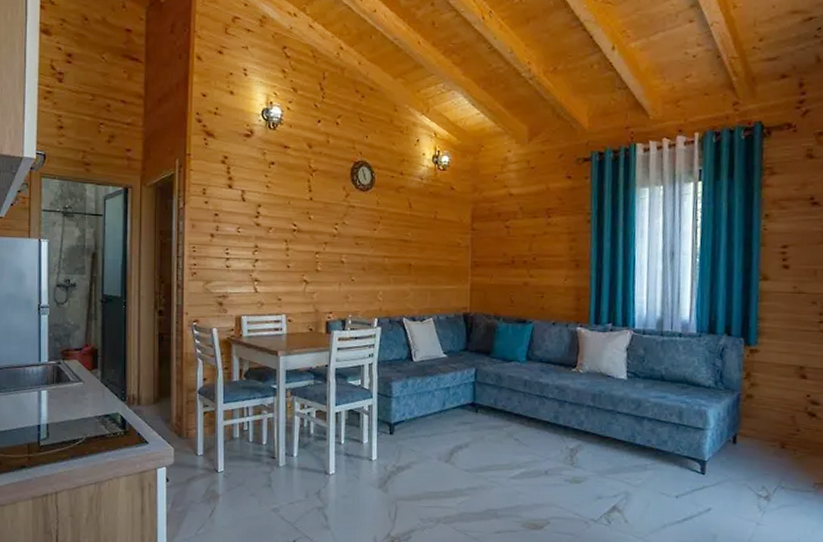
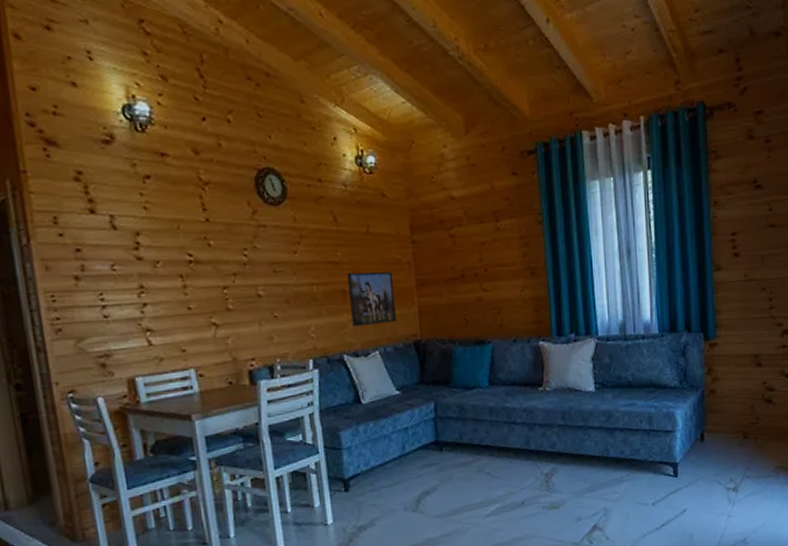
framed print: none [413,250,452,296] -> present [346,271,397,327]

